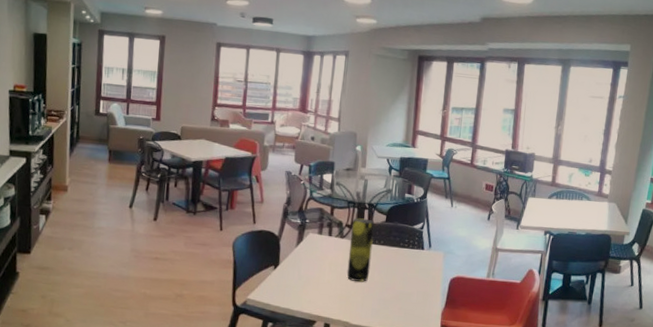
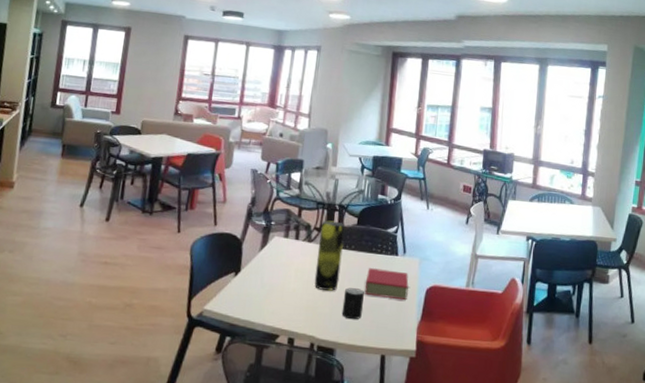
mug: none [372,279,394,308] -> present [341,288,365,320]
book: none [393,260,434,290] -> present [364,267,409,301]

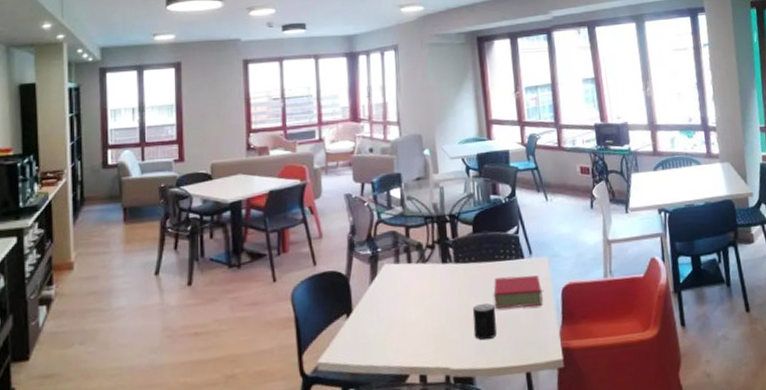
vase: present [314,220,345,291] -> none [433,233,465,314]

